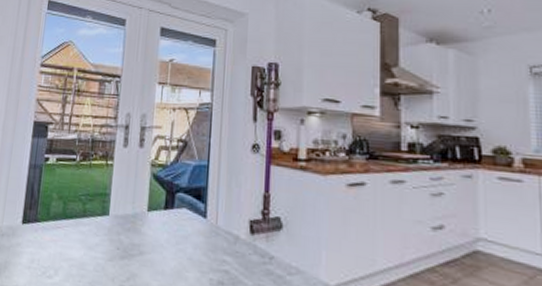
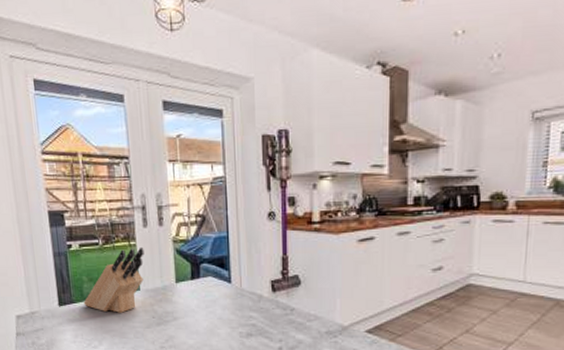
knife block: none [48,167,120,240] -> present [83,246,144,313]

